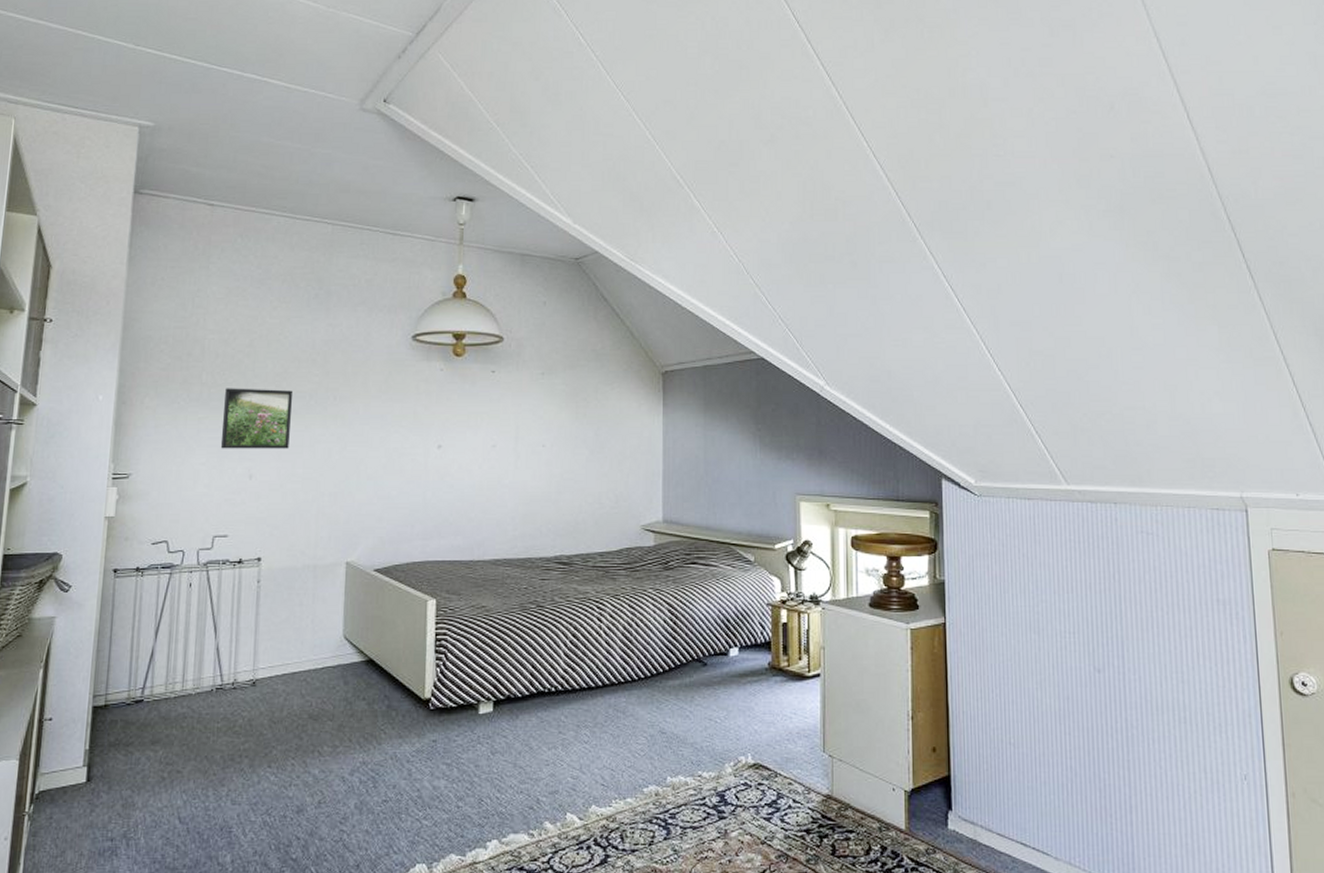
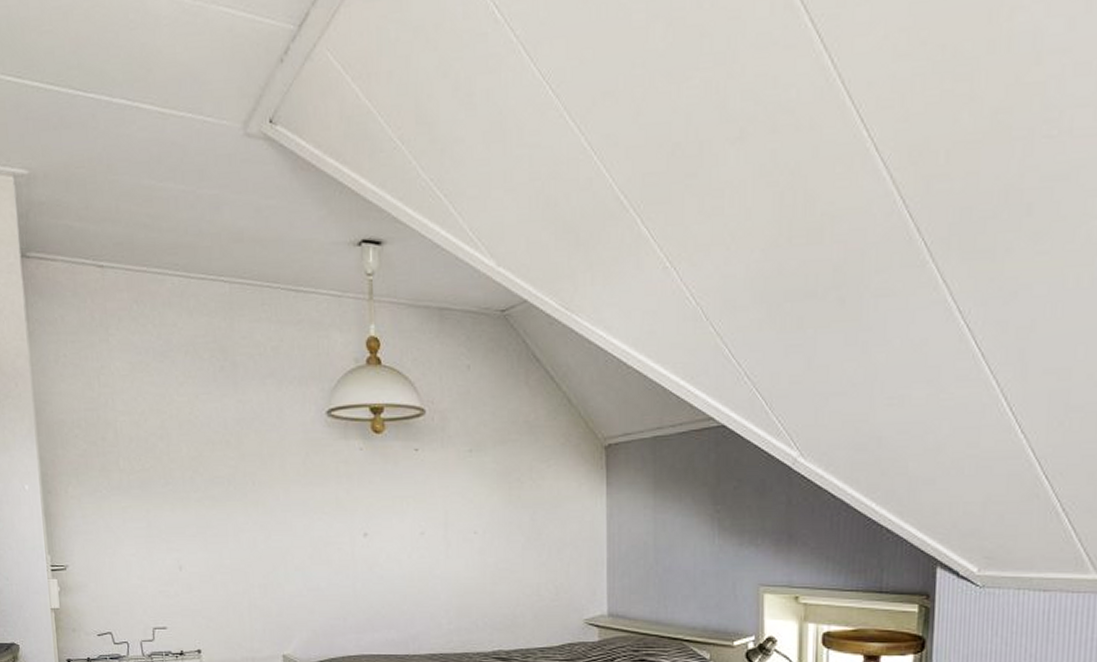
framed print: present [220,388,292,449] -> none [144,474,214,539]

